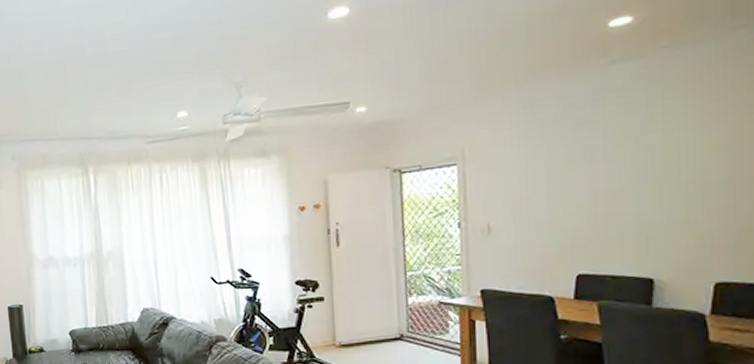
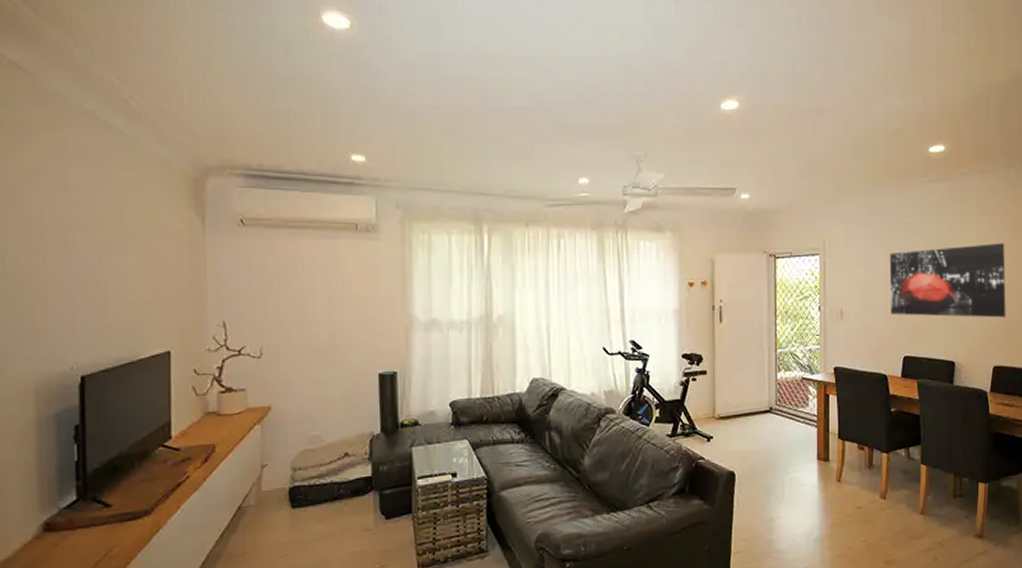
wall art: none [553,128,735,228] -> present [889,243,1006,318]

